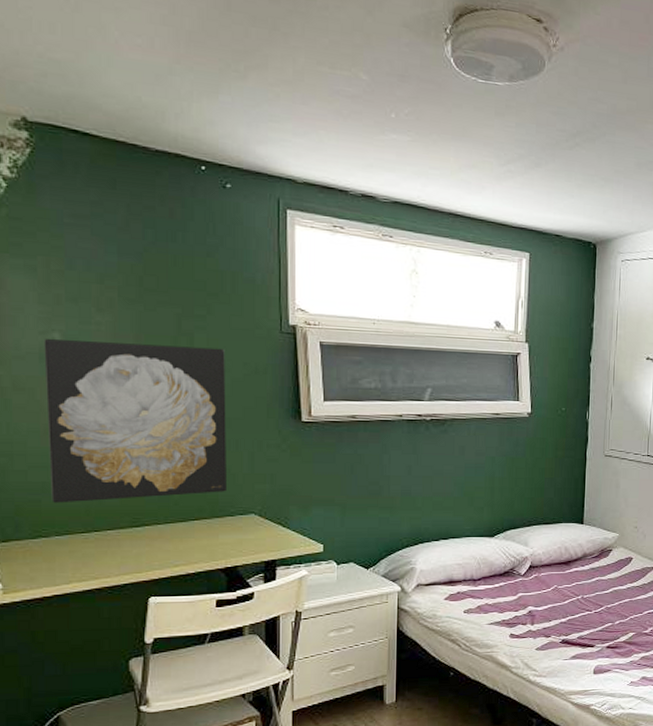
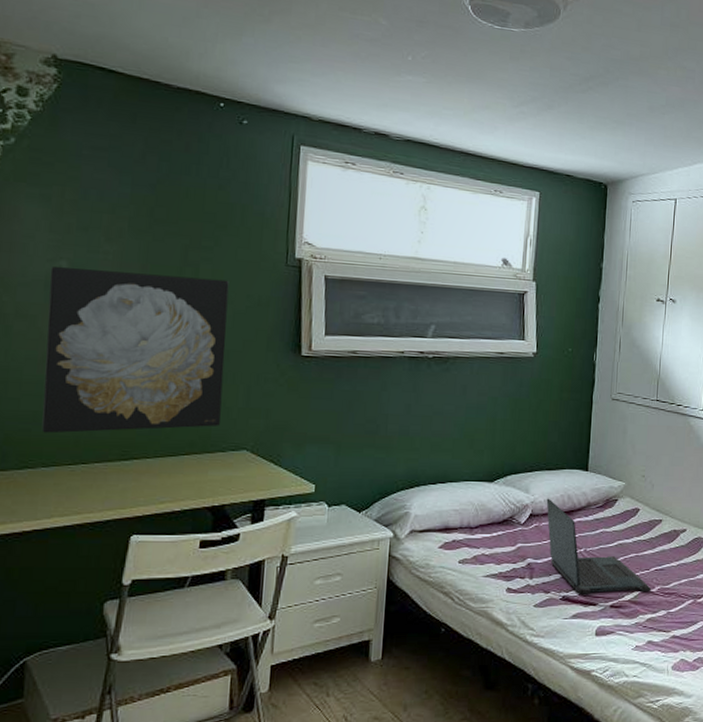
laptop: none [544,550,644,637] -> present [546,498,651,594]

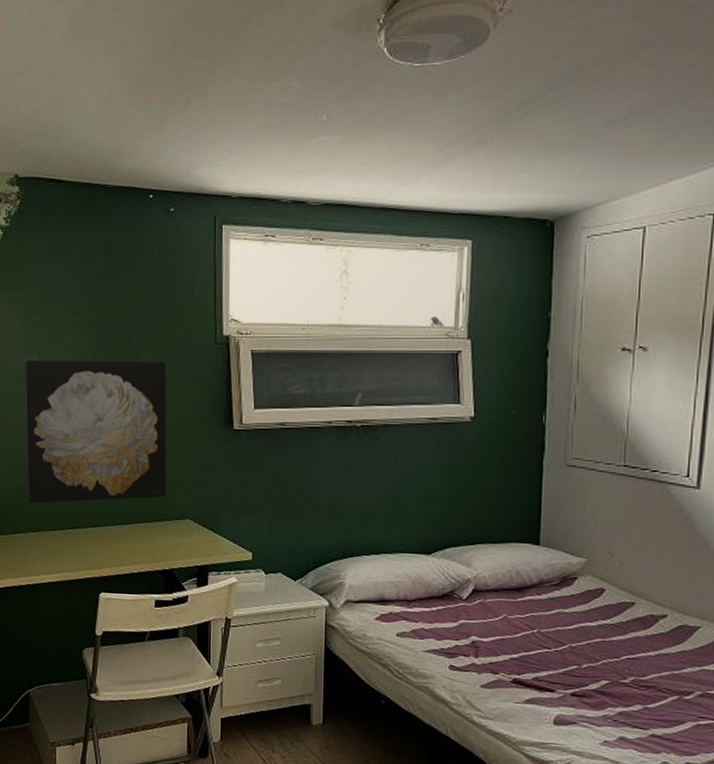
laptop: present [546,498,651,594] -> none [491,573,622,682]

